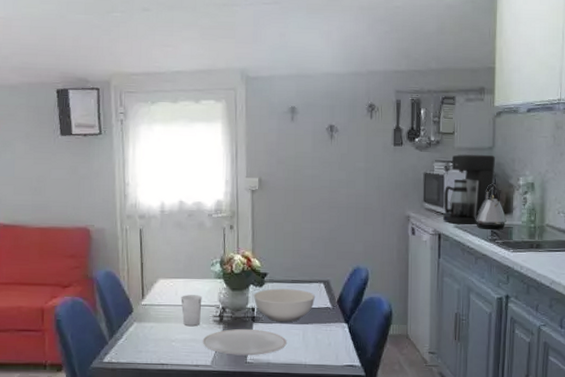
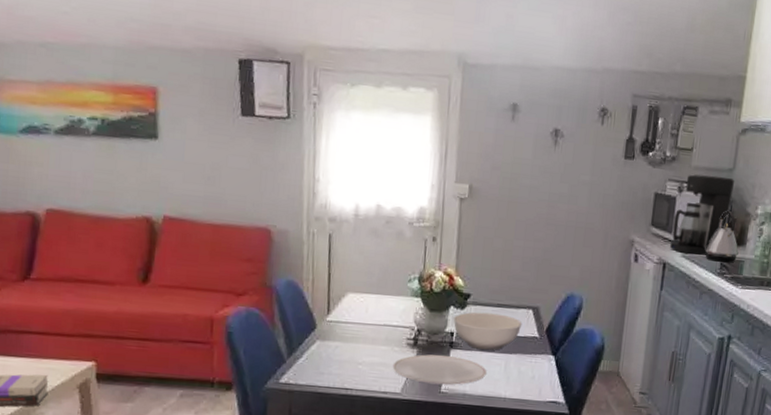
cup: present [181,295,202,327] -> none [371,313,396,349]

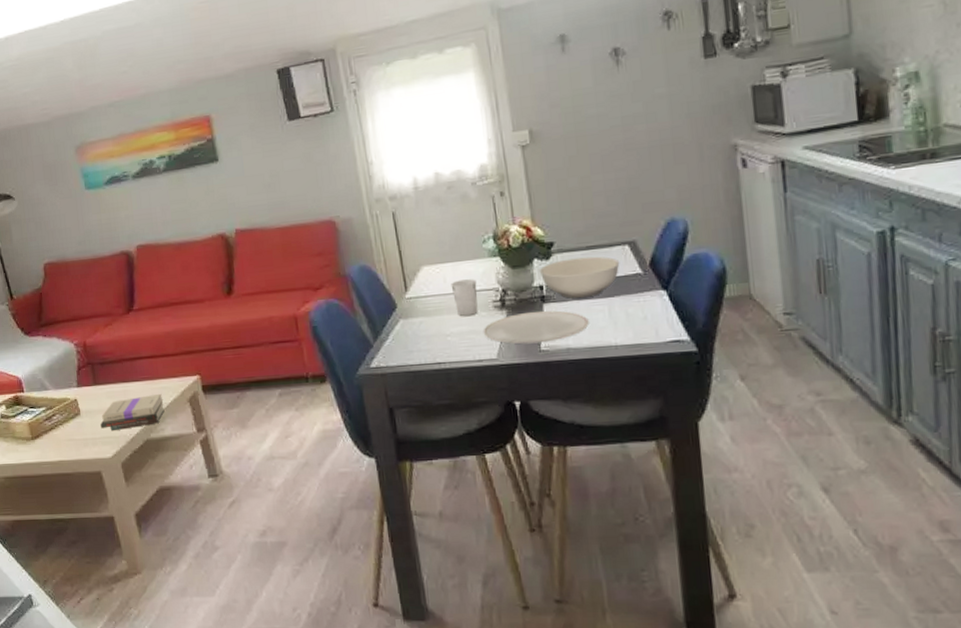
cup: none [371,313,396,349] -> present [451,279,478,317]
coffee maker: present [670,174,735,255] -> none [783,45,858,146]
kettle: present [704,211,739,263] -> none [833,83,881,146]

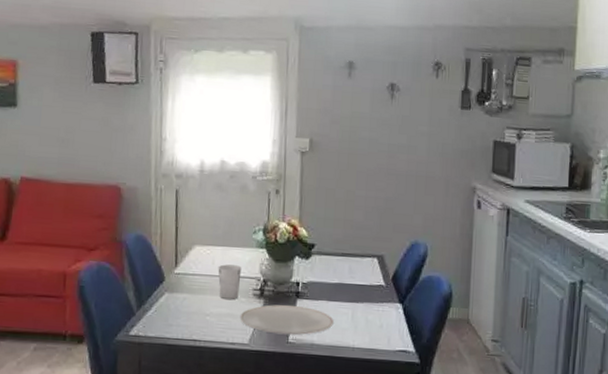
bowl: present [539,256,620,298] -> none [298,261,368,300]

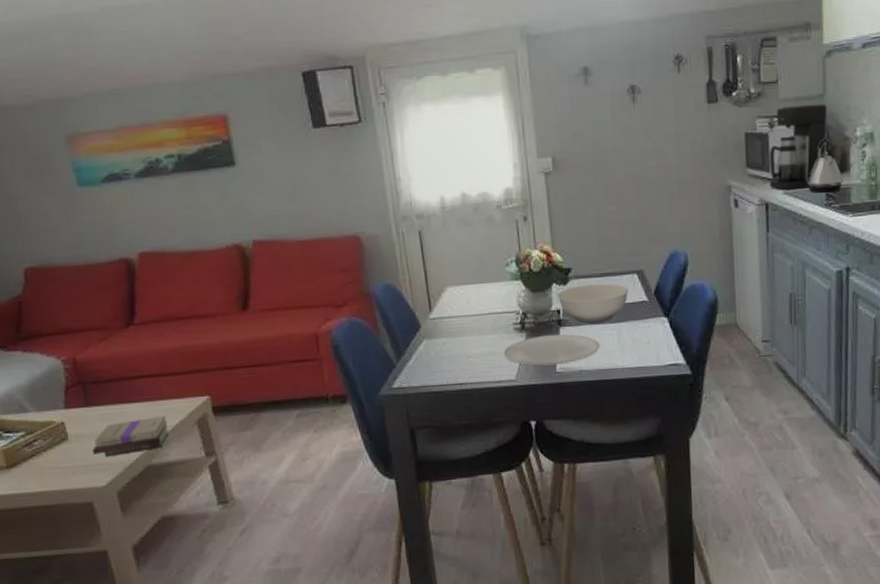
cup: present [218,264,242,300] -> none [474,301,500,338]
bowl: none [298,261,368,300] -> present [557,283,629,323]
coffee maker: none [513,121,574,200] -> present [770,104,828,191]
kettle: none [548,156,584,207] -> present [807,139,843,193]

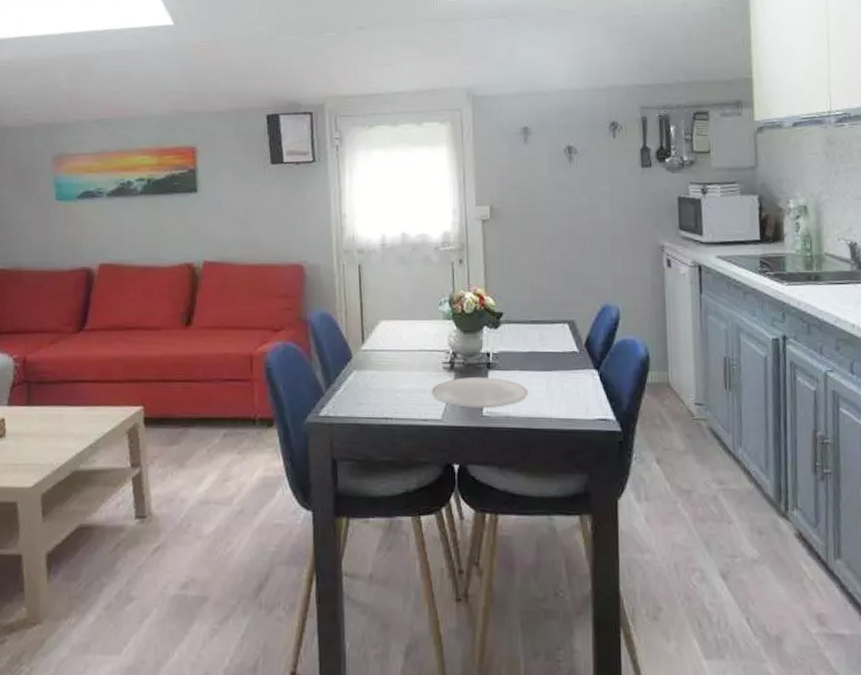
books: present [93,415,169,458] -> none [26,421,100,458]
bowl: present [557,283,629,323] -> none [487,330,560,369]
coffee maker: present [770,104,828,191] -> none [703,175,760,255]
kettle: present [807,139,843,193] -> none [740,208,777,260]

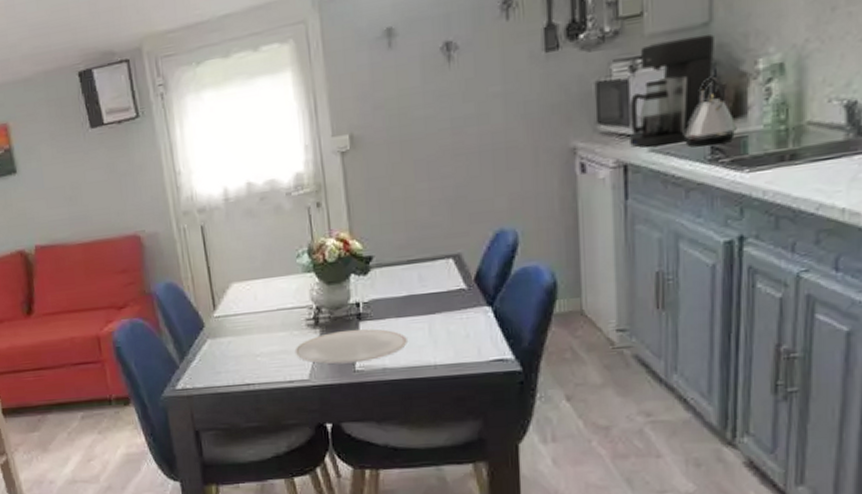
coffee maker: none [703,175,760,255] -> present [630,34,716,148]
kettle: none [740,208,777,260] -> present [683,77,737,147]

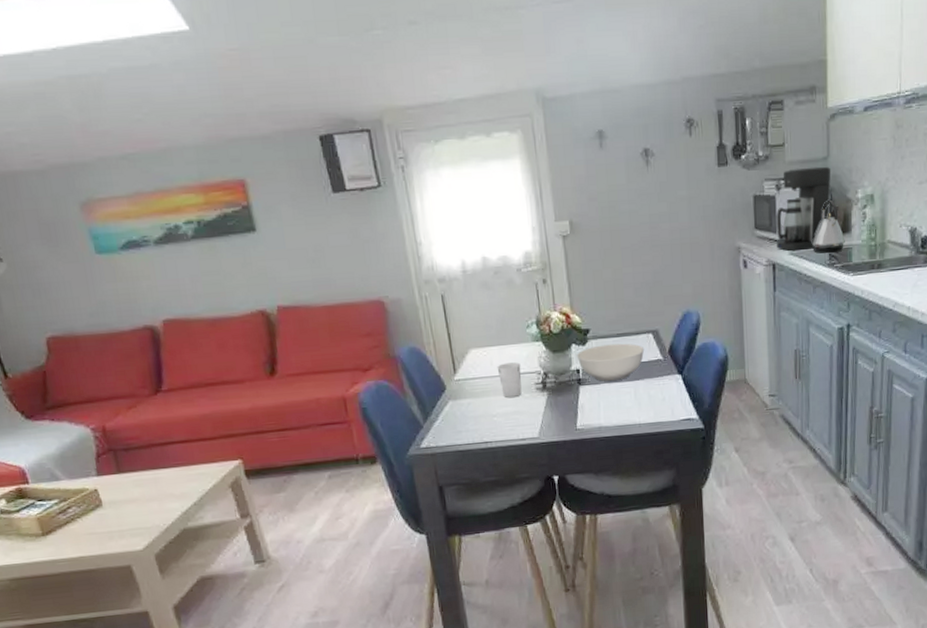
cup: none [261,296,290,336] -> present [497,362,522,398]
plate: present [294,328,407,364] -> none [526,392,618,424]
bowl: none [356,271,443,316] -> present [576,343,645,381]

